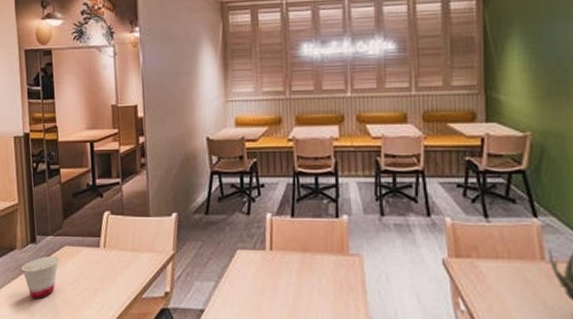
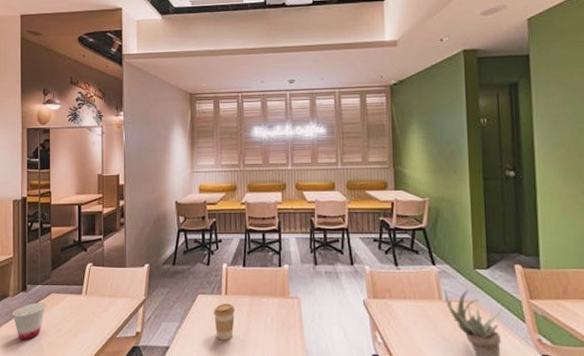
coffee cup: none [256,260,282,304] -> present [214,303,235,341]

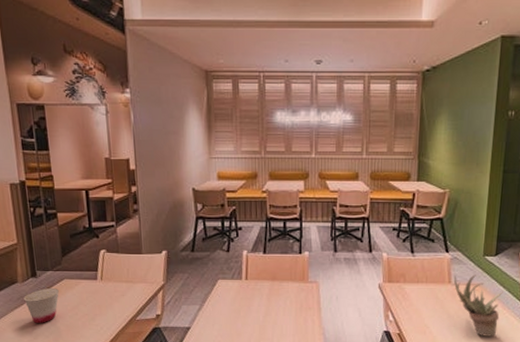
coffee cup: present [214,303,235,341] -> none [234,287,255,321]

